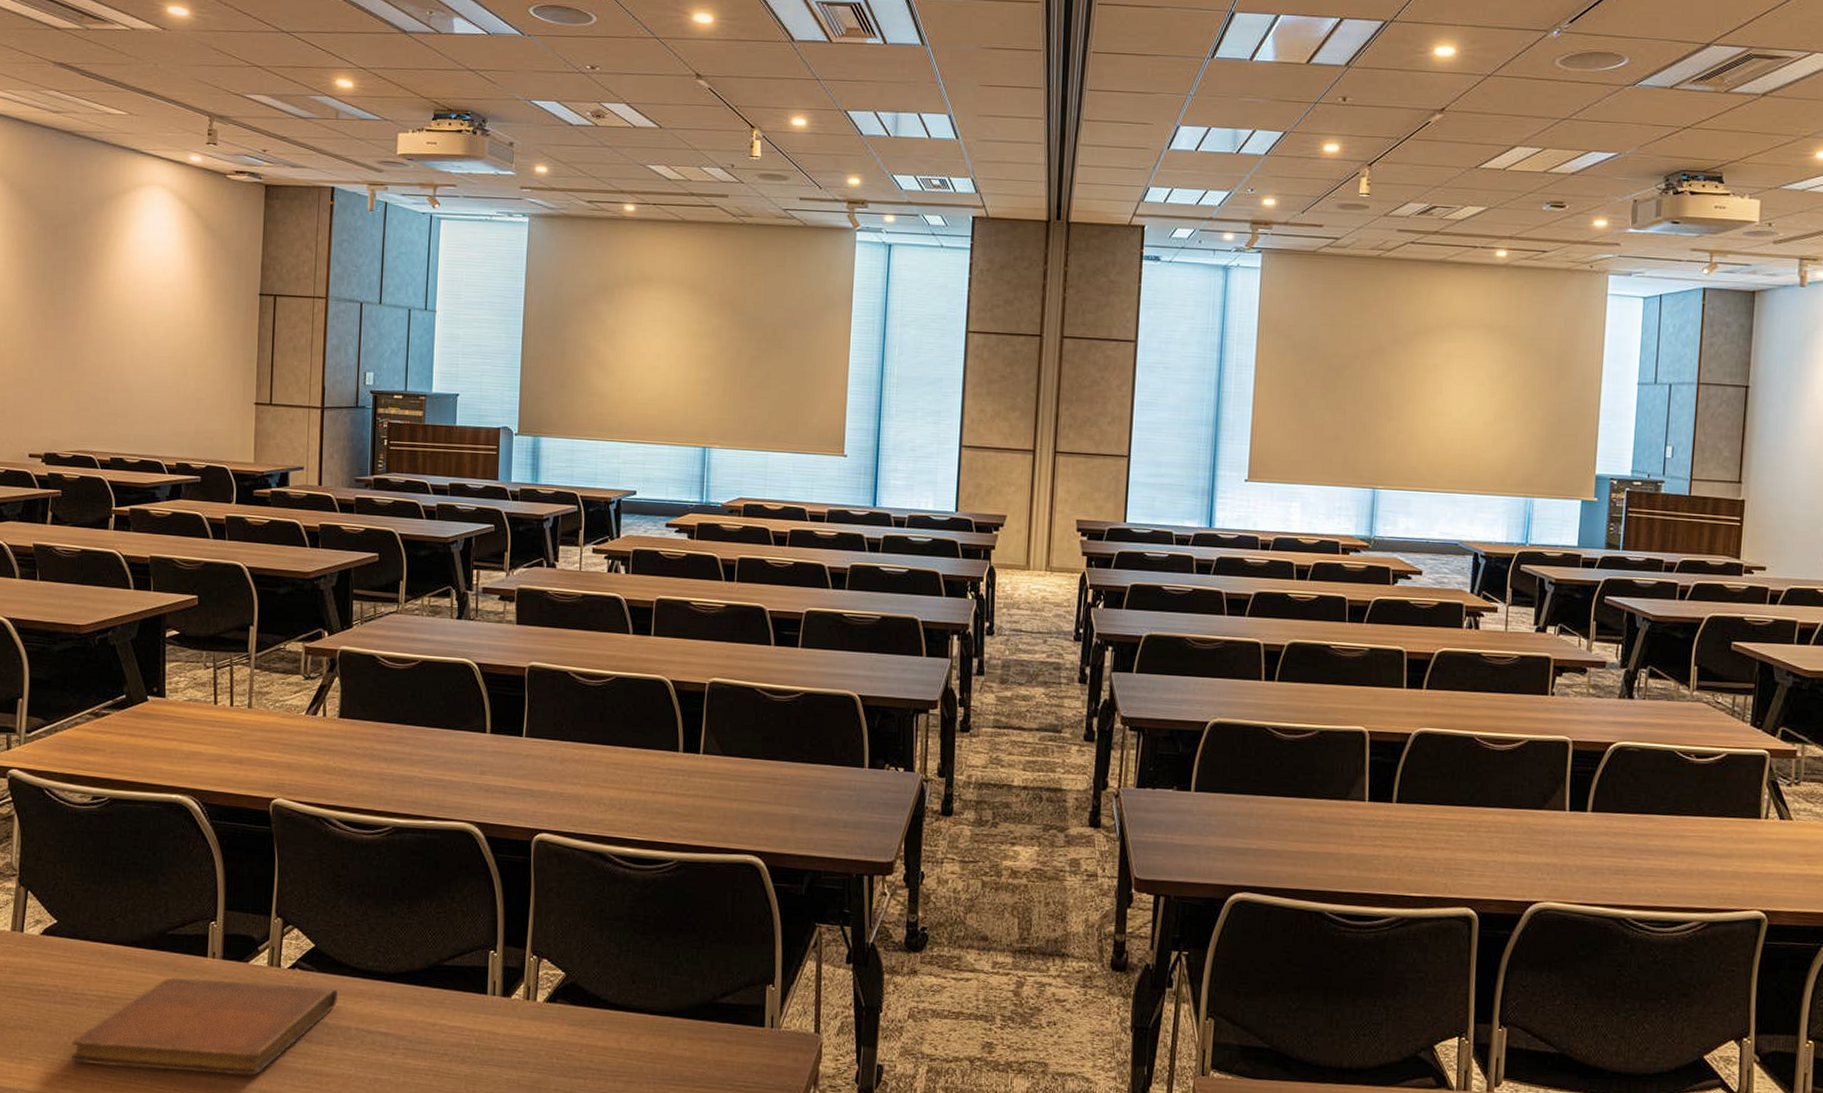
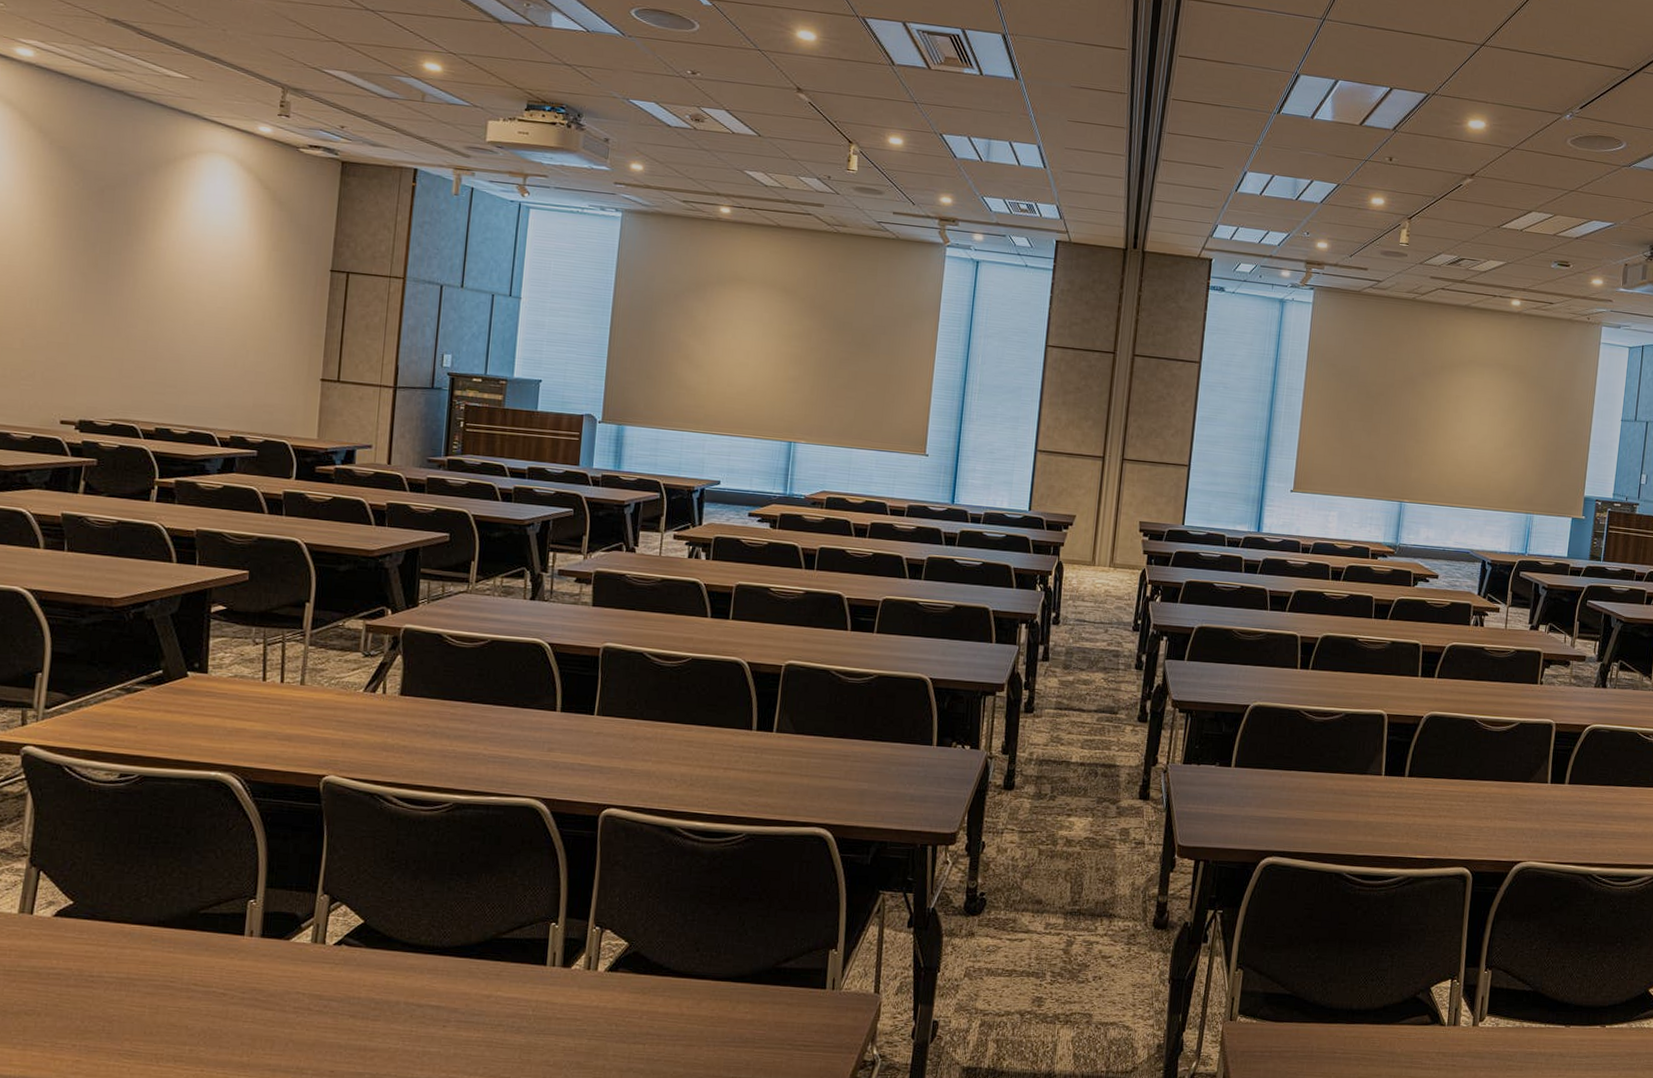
notebook: present [70,977,338,1076] -> none [83,956,387,1054]

